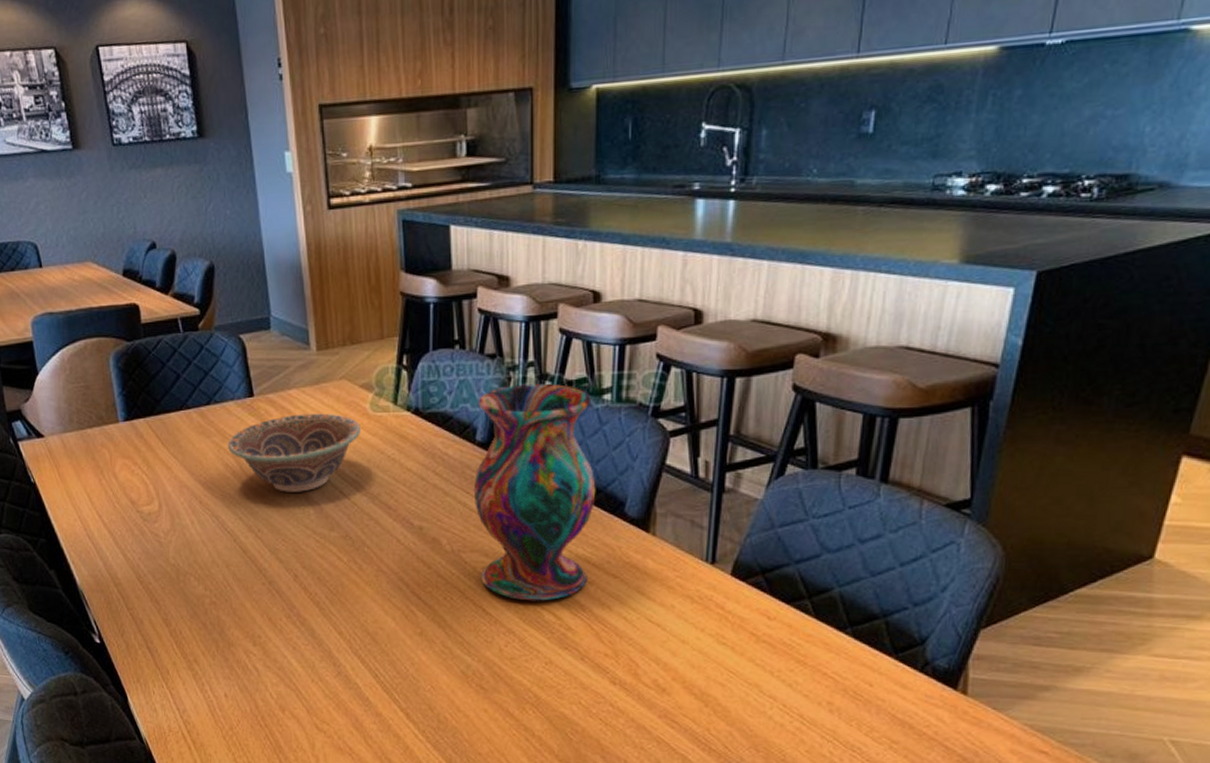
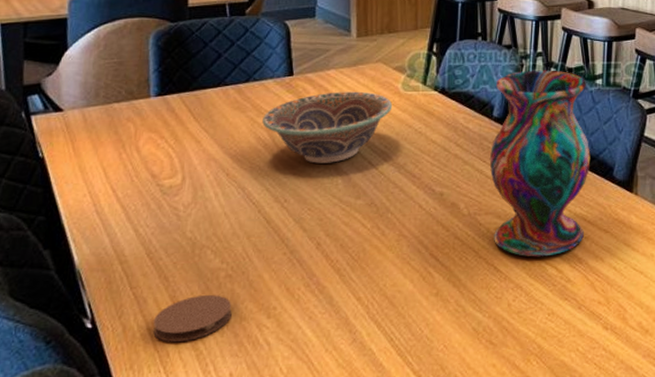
coaster: none [151,619,220,661] -> present [153,294,232,342]

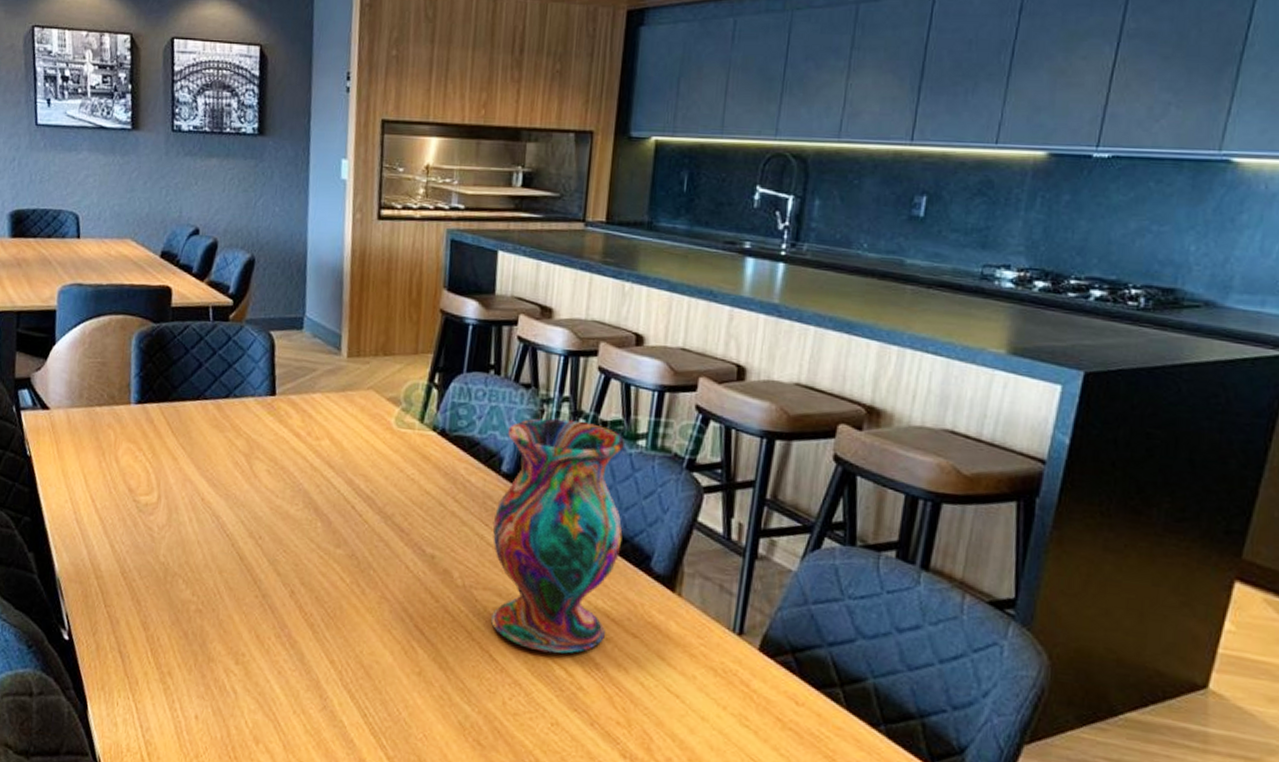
coaster: present [153,294,232,342] -> none [124,625,201,673]
decorative bowl: present [262,91,393,164] -> none [241,419,383,502]

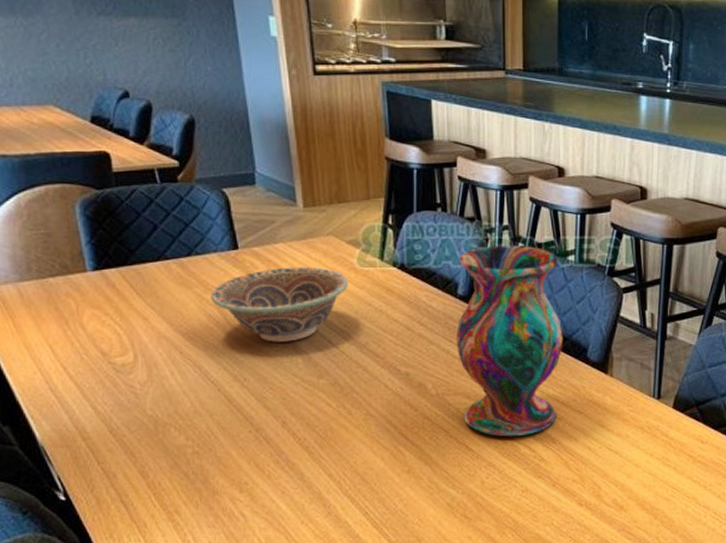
decorative bowl: none [241,419,383,502] -> present [211,267,349,342]

